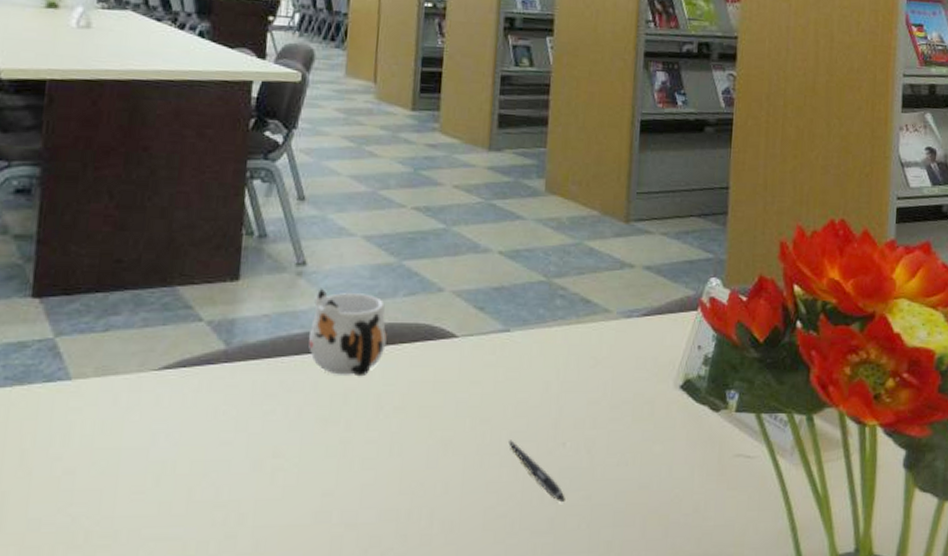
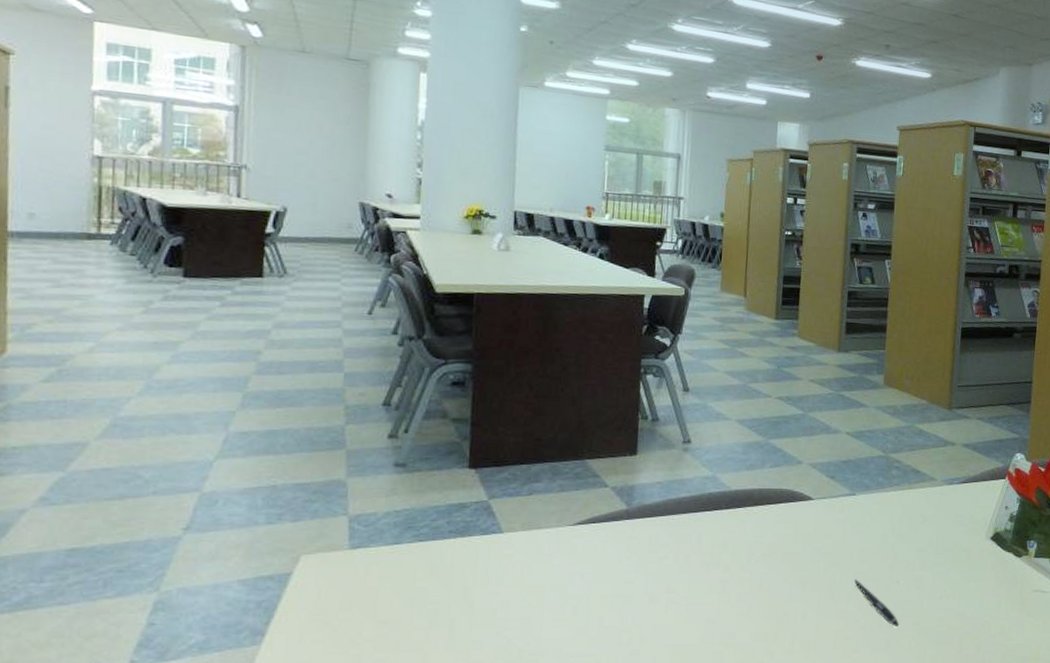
mug: present [308,288,387,377] -> none [694,461,757,531]

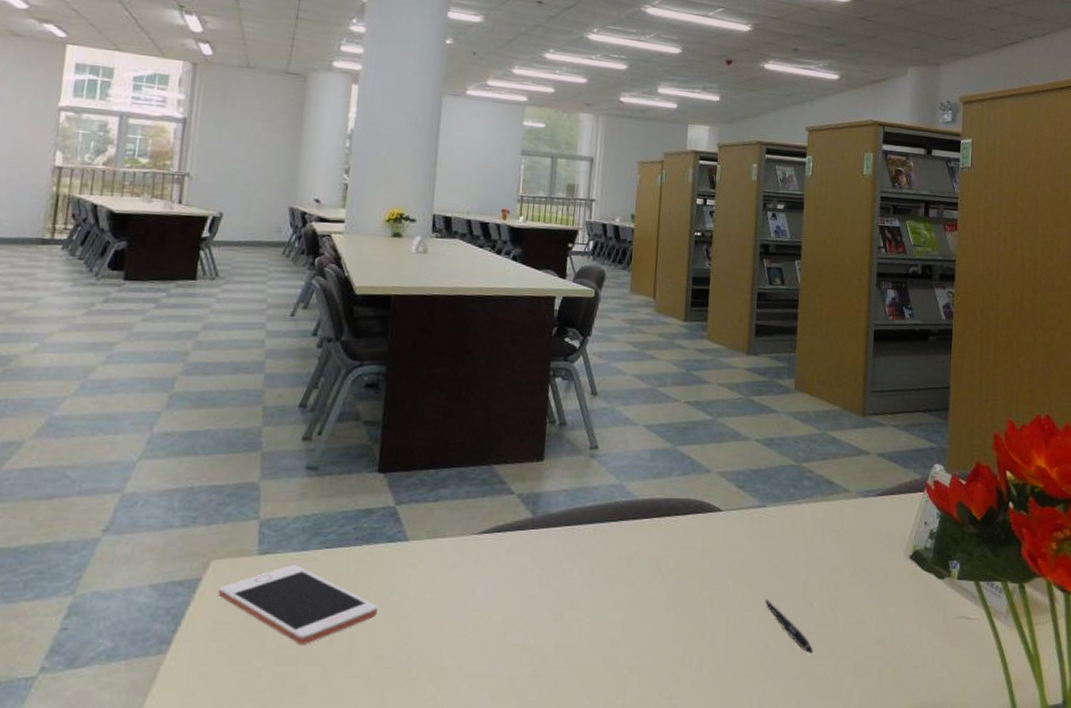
cell phone: none [310,558,475,632] -> present [218,565,378,644]

